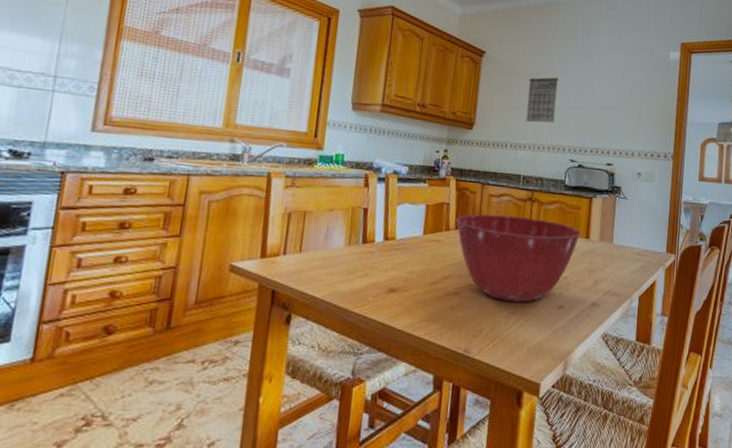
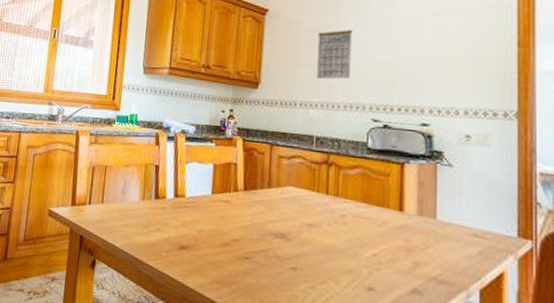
mixing bowl: present [456,214,582,303] -> none [245,176,393,278]

